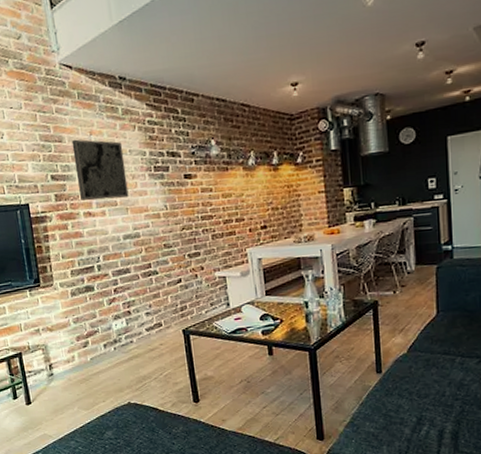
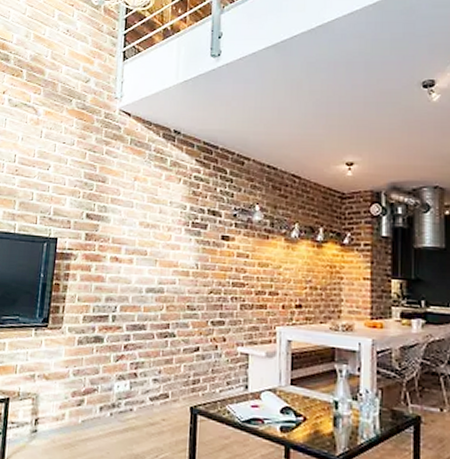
wall art: present [71,139,129,201] -> none [111,182,165,250]

